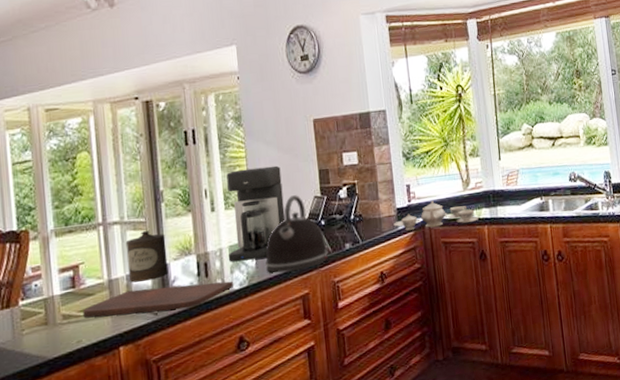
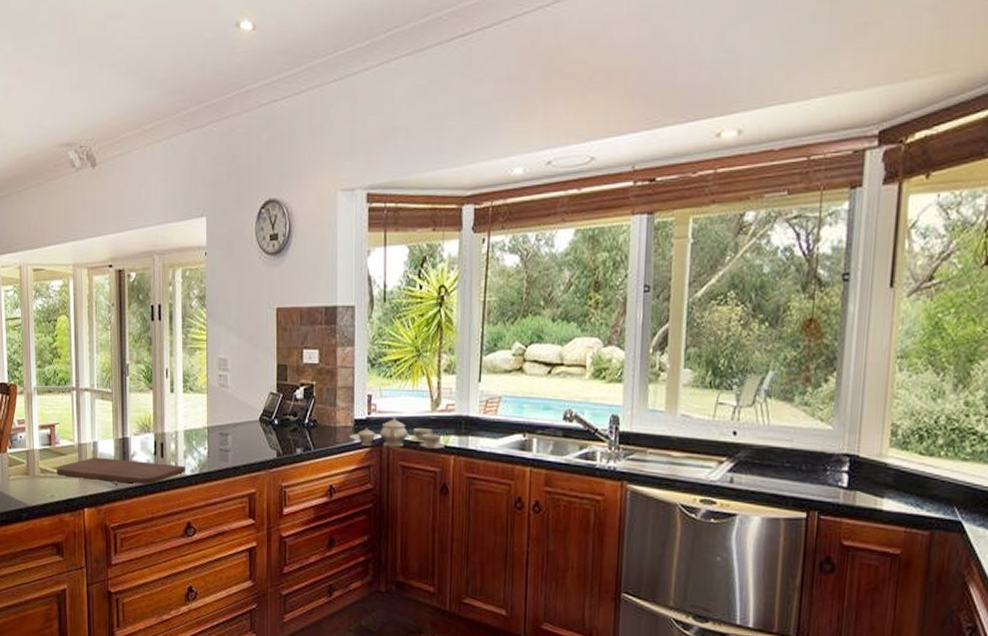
canister: present [125,230,169,283] -> none [94,401,129,451]
coffee maker: present [226,165,286,262] -> none [182,353,240,448]
kettle: present [264,195,329,273] -> none [216,388,279,468]

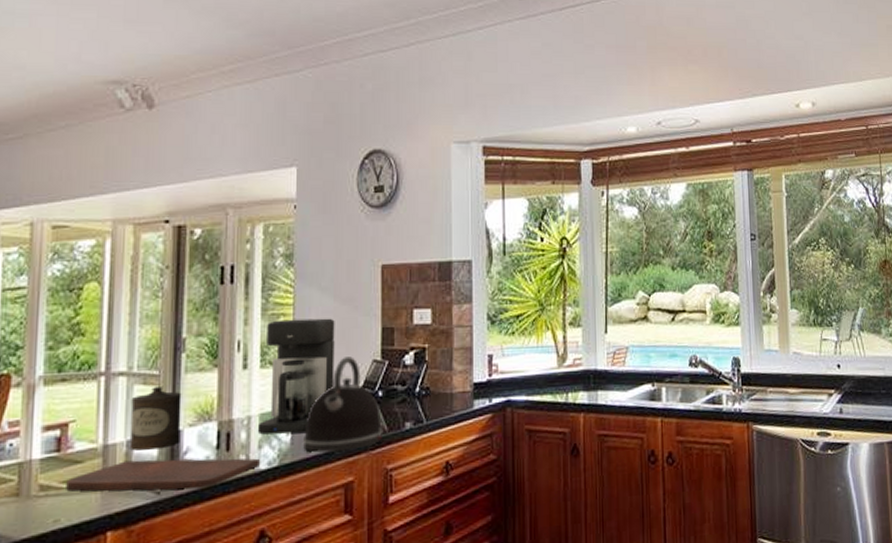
canister: none [94,401,129,451] -> present [129,385,182,451]
coffee maker: none [182,353,240,448] -> present [257,318,335,435]
kettle: none [216,388,279,468] -> present [302,356,384,453]
tea set: present [349,417,445,450] -> none [468,377,574,412]

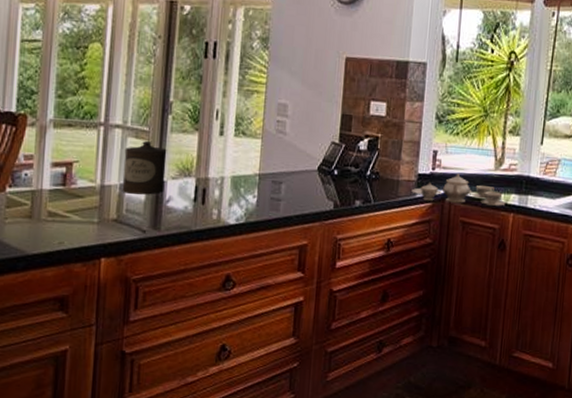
cutting board: present [66,458,260,492] -> none [69,201,229,233]
coffee maker: present [257,318,335,435] -> none [228,96,301,197]
kettle: present [302,356,384,453] -> none [266,136,336,219]
tea set: none [468,377,574,412] -> present [411,174,506,207]

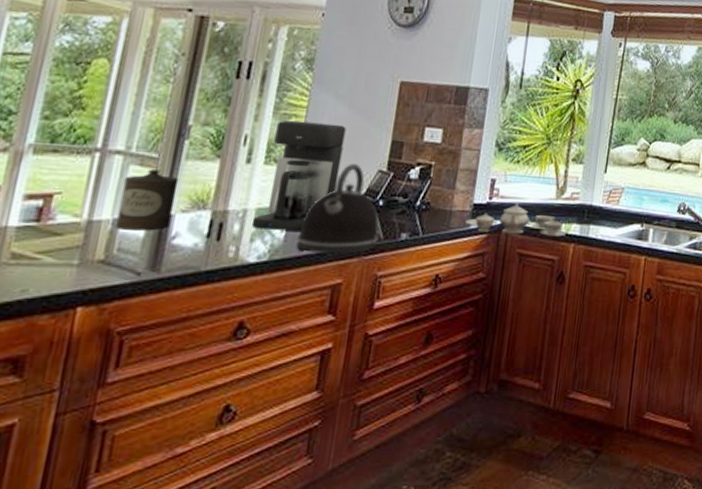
coffee maker: none [228,96,301,197] -> present [251,120,346,231]
kettle: none [266,136,336,219] -> present [296,164,379,254]

